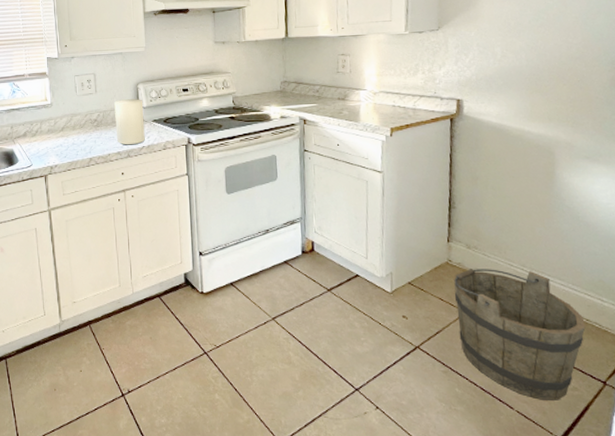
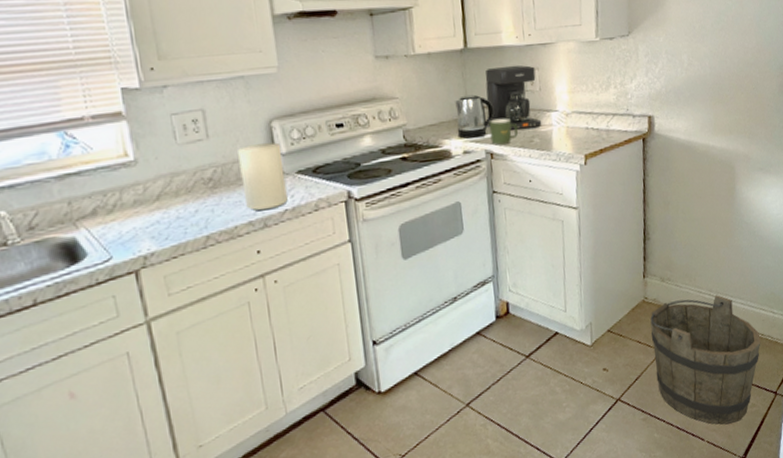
kettle: none [276,73,308,108] -> present [455,94,493,140]
coffee maker: none [302,51,351,104] -> present [485,65,542,132]
mug: none [303,92,329,114] -> present [489,118,519,145]

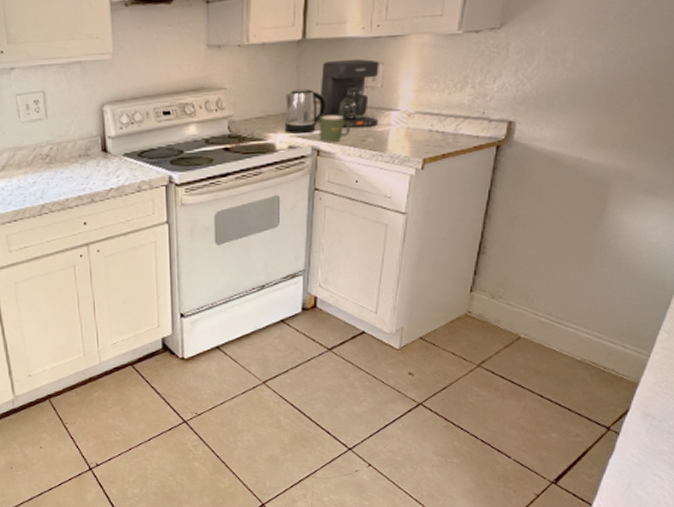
canister: present [238,142,288,211] -> none [72,126,113,188]
bucket: present [650,295,761,425] -> none [467,319,602,448]

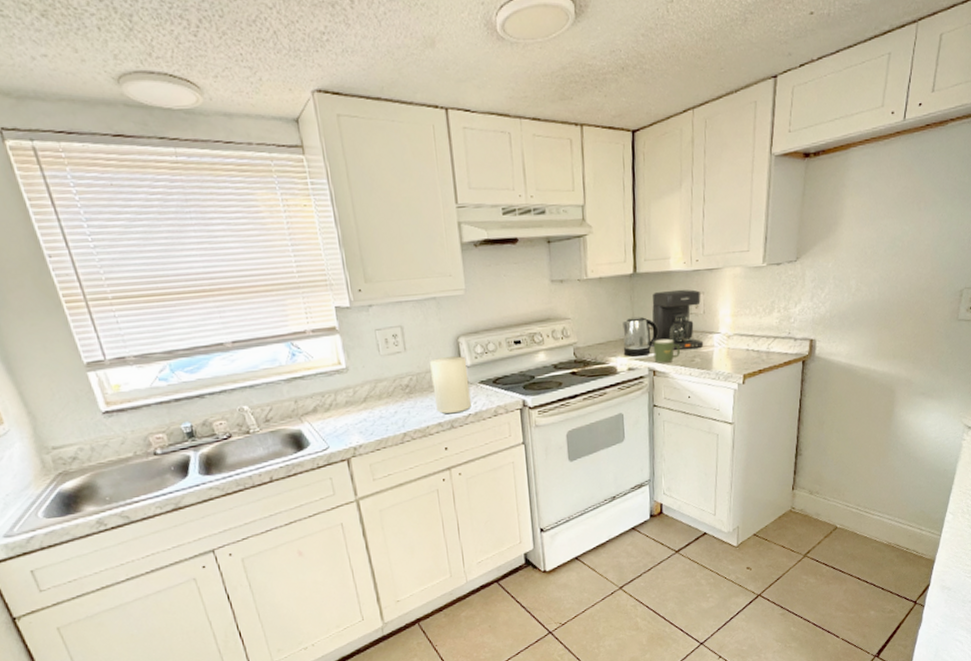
canister: none [72,126,113,188] -> present [430,356,471,414]

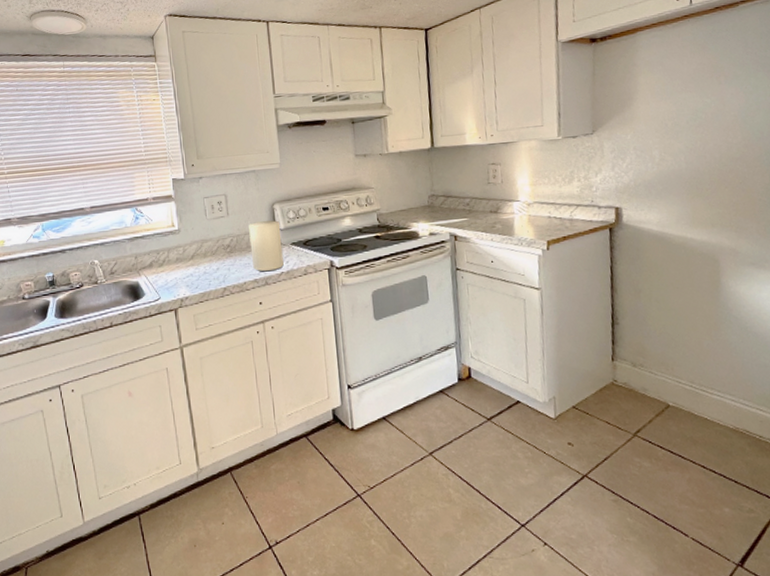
kettle: present [622,316,658,358] -> none [422,185,457,224]
coffee maker: present [652,289,704,351] -> none [450,161,504,218]
mug: present [653,338,681,364] -> none [453,206,481,229]

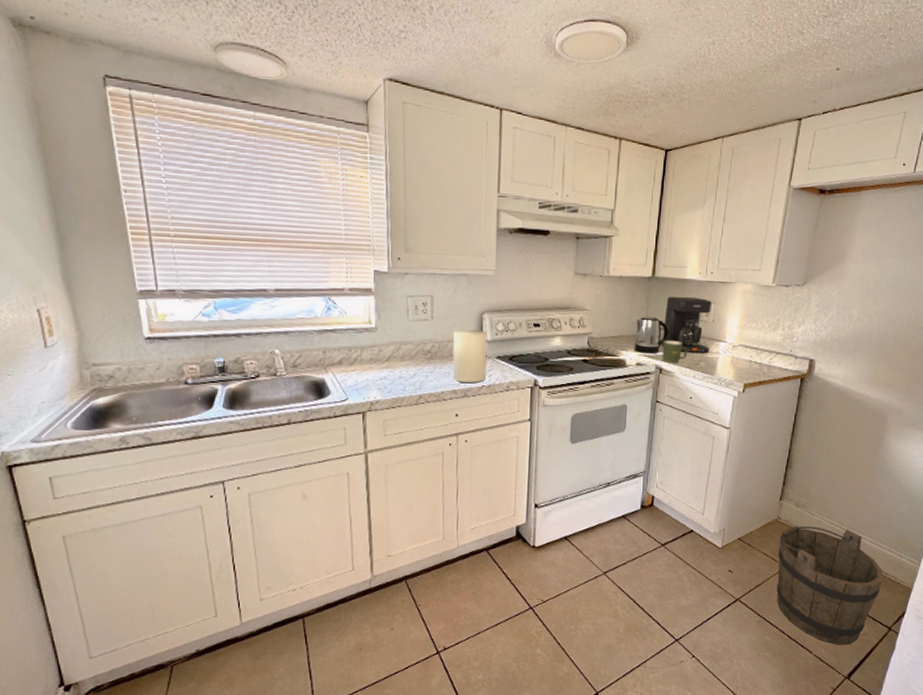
kettle: none [422,185,457,224] -> present [634,316,668,355]
coffee maker: none [450,161,504,218] -> present [661,296,712,353]
mug: none [453,206,481,229] -> present [662,340,688,363]
bucket: none [620,387,759,525] -> present [776,526,884,645]

